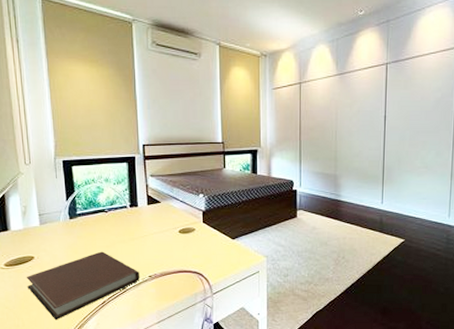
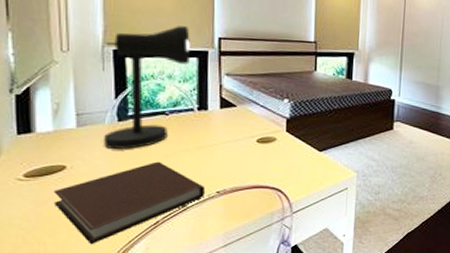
desk lamp: none [57,137,121,242] -> present [104,26,190,149]

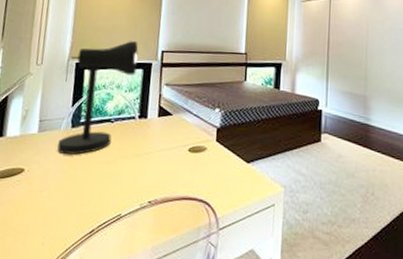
notebook: present [53,161,205,245] -> none [10,167,138,251]

